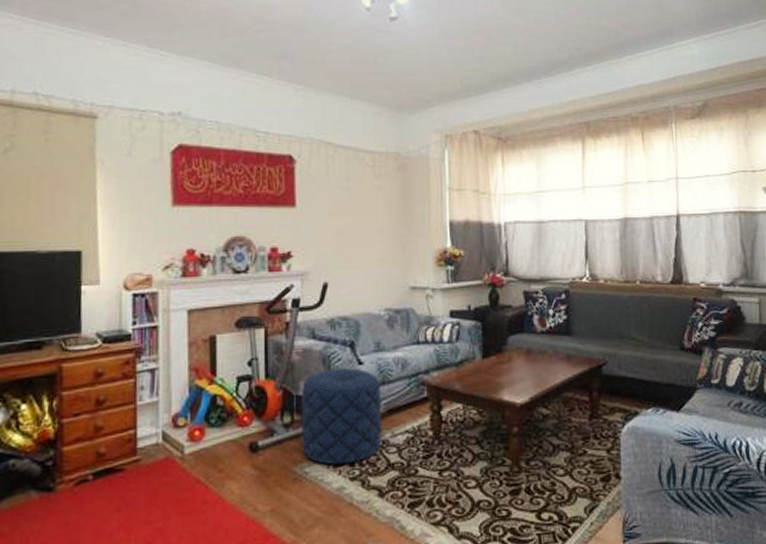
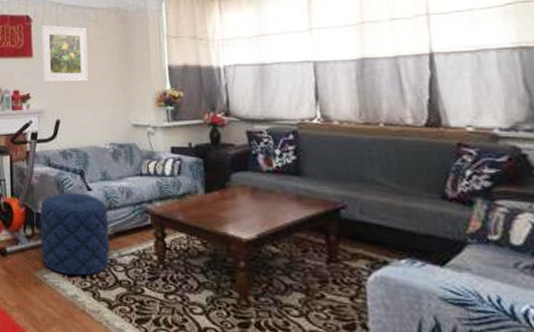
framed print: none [307,168,362,238] -> present [41,25,89,83]

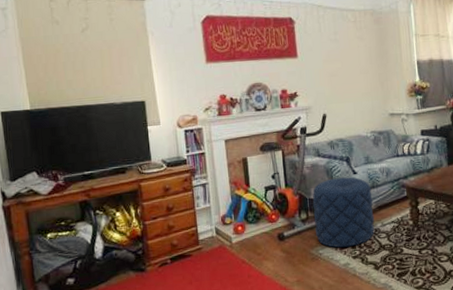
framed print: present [41,25,89,83] -> none [304,26,350,81]

